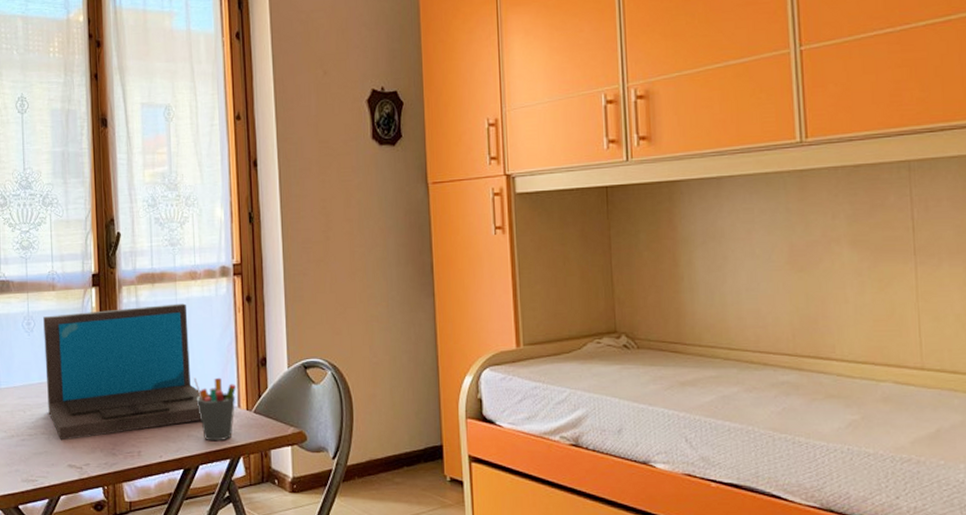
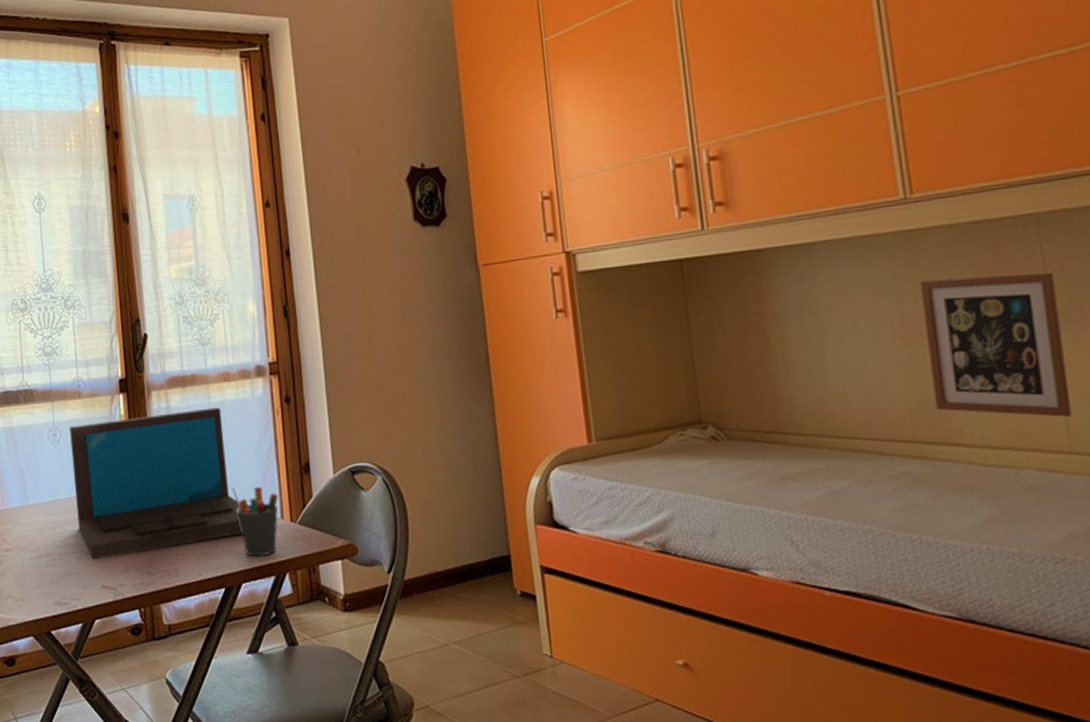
picture frame: none [808,213,926,338] -> present [919,272,1073,417]

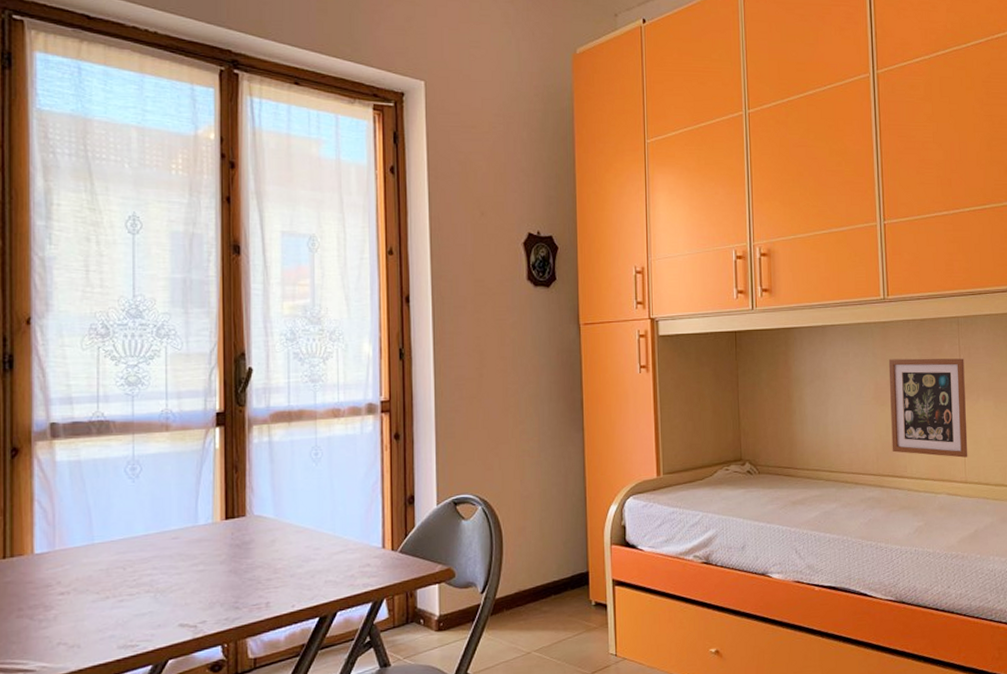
laptop: present [70,407,243,560] -> none [153,442,342,598]
pen holder: present [232,486,279,557] -> none [334,518,382,586]

